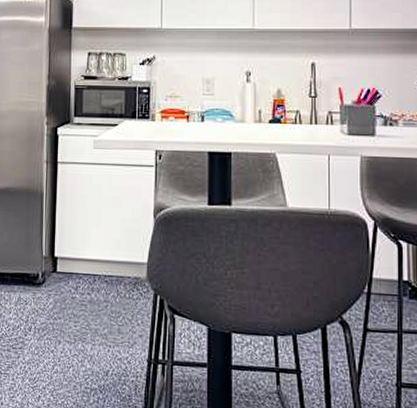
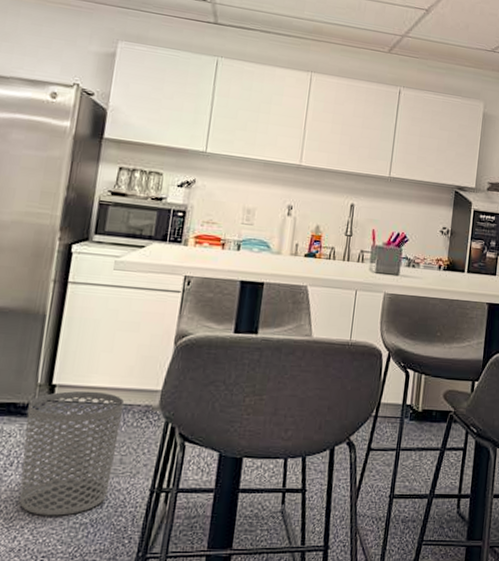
waste bin: none [37,262,116,380] -> present [19,390,125,516]

